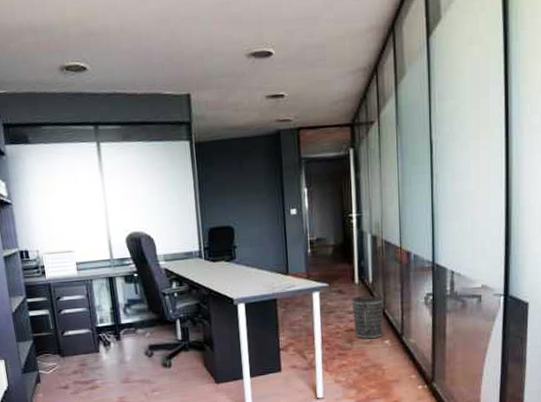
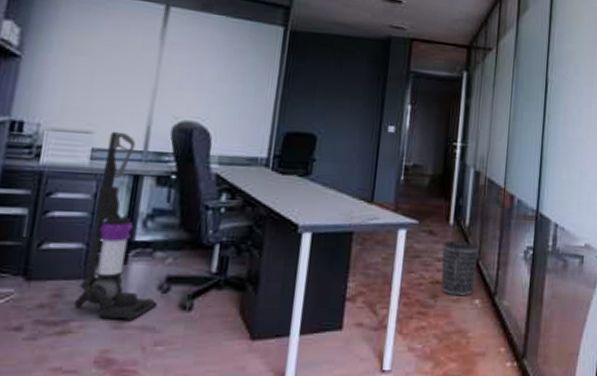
vacuum cleaner: none [85,247,147,377] -> present [73,131,158,320]

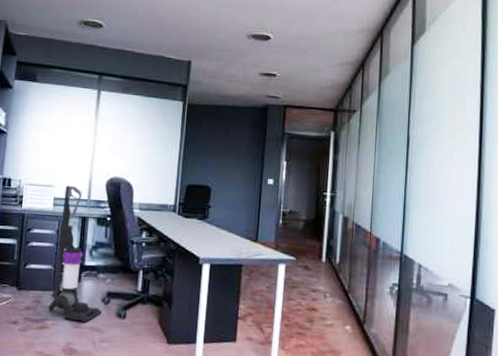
wastebasket: present [441,241,479,296] -> none [316,275,348,323]

